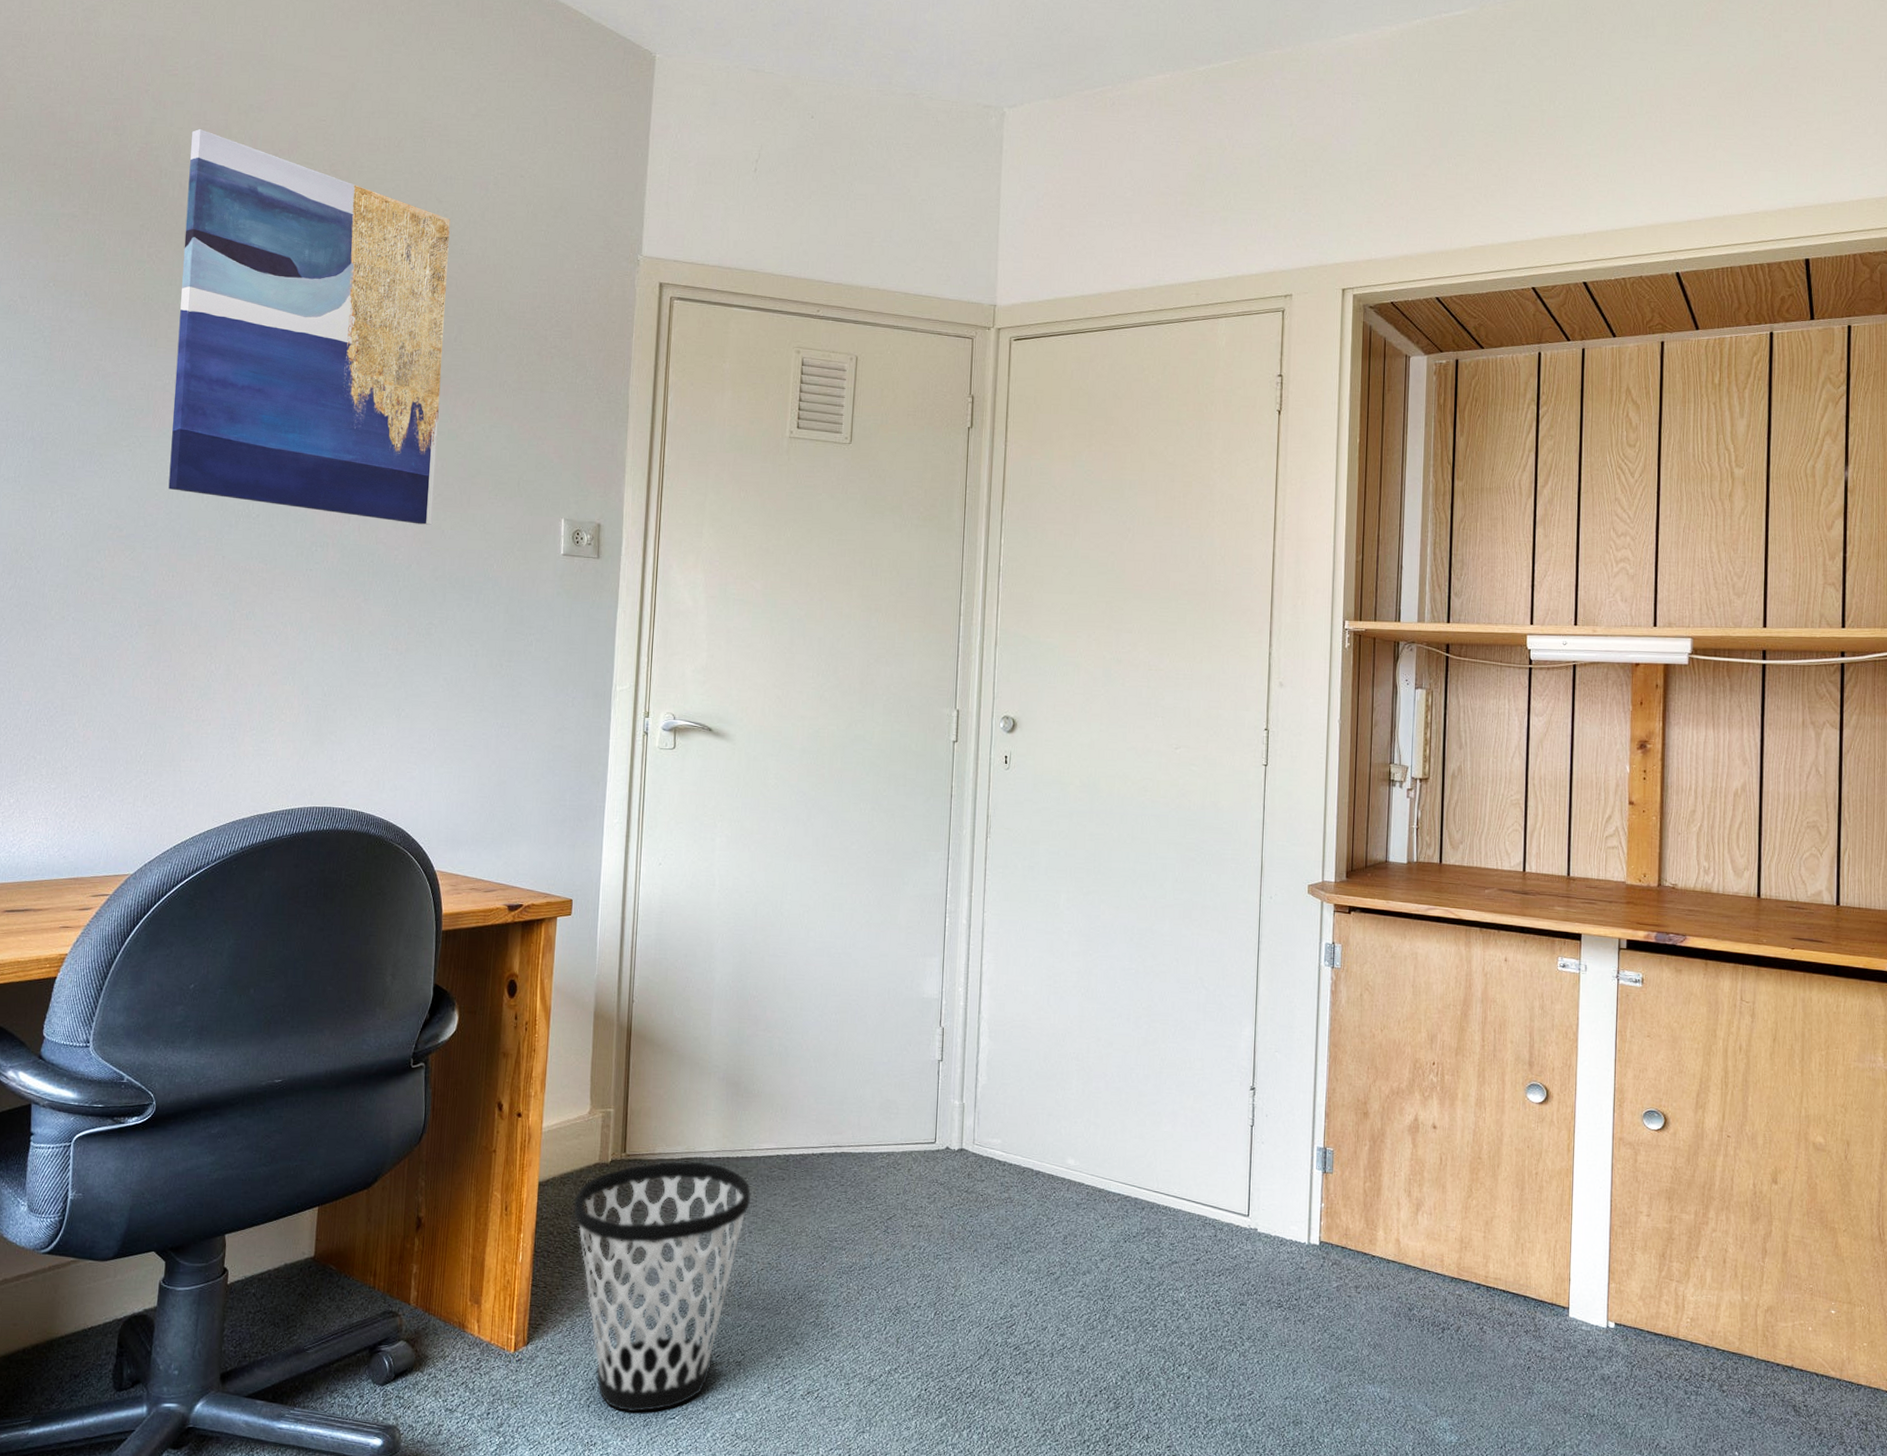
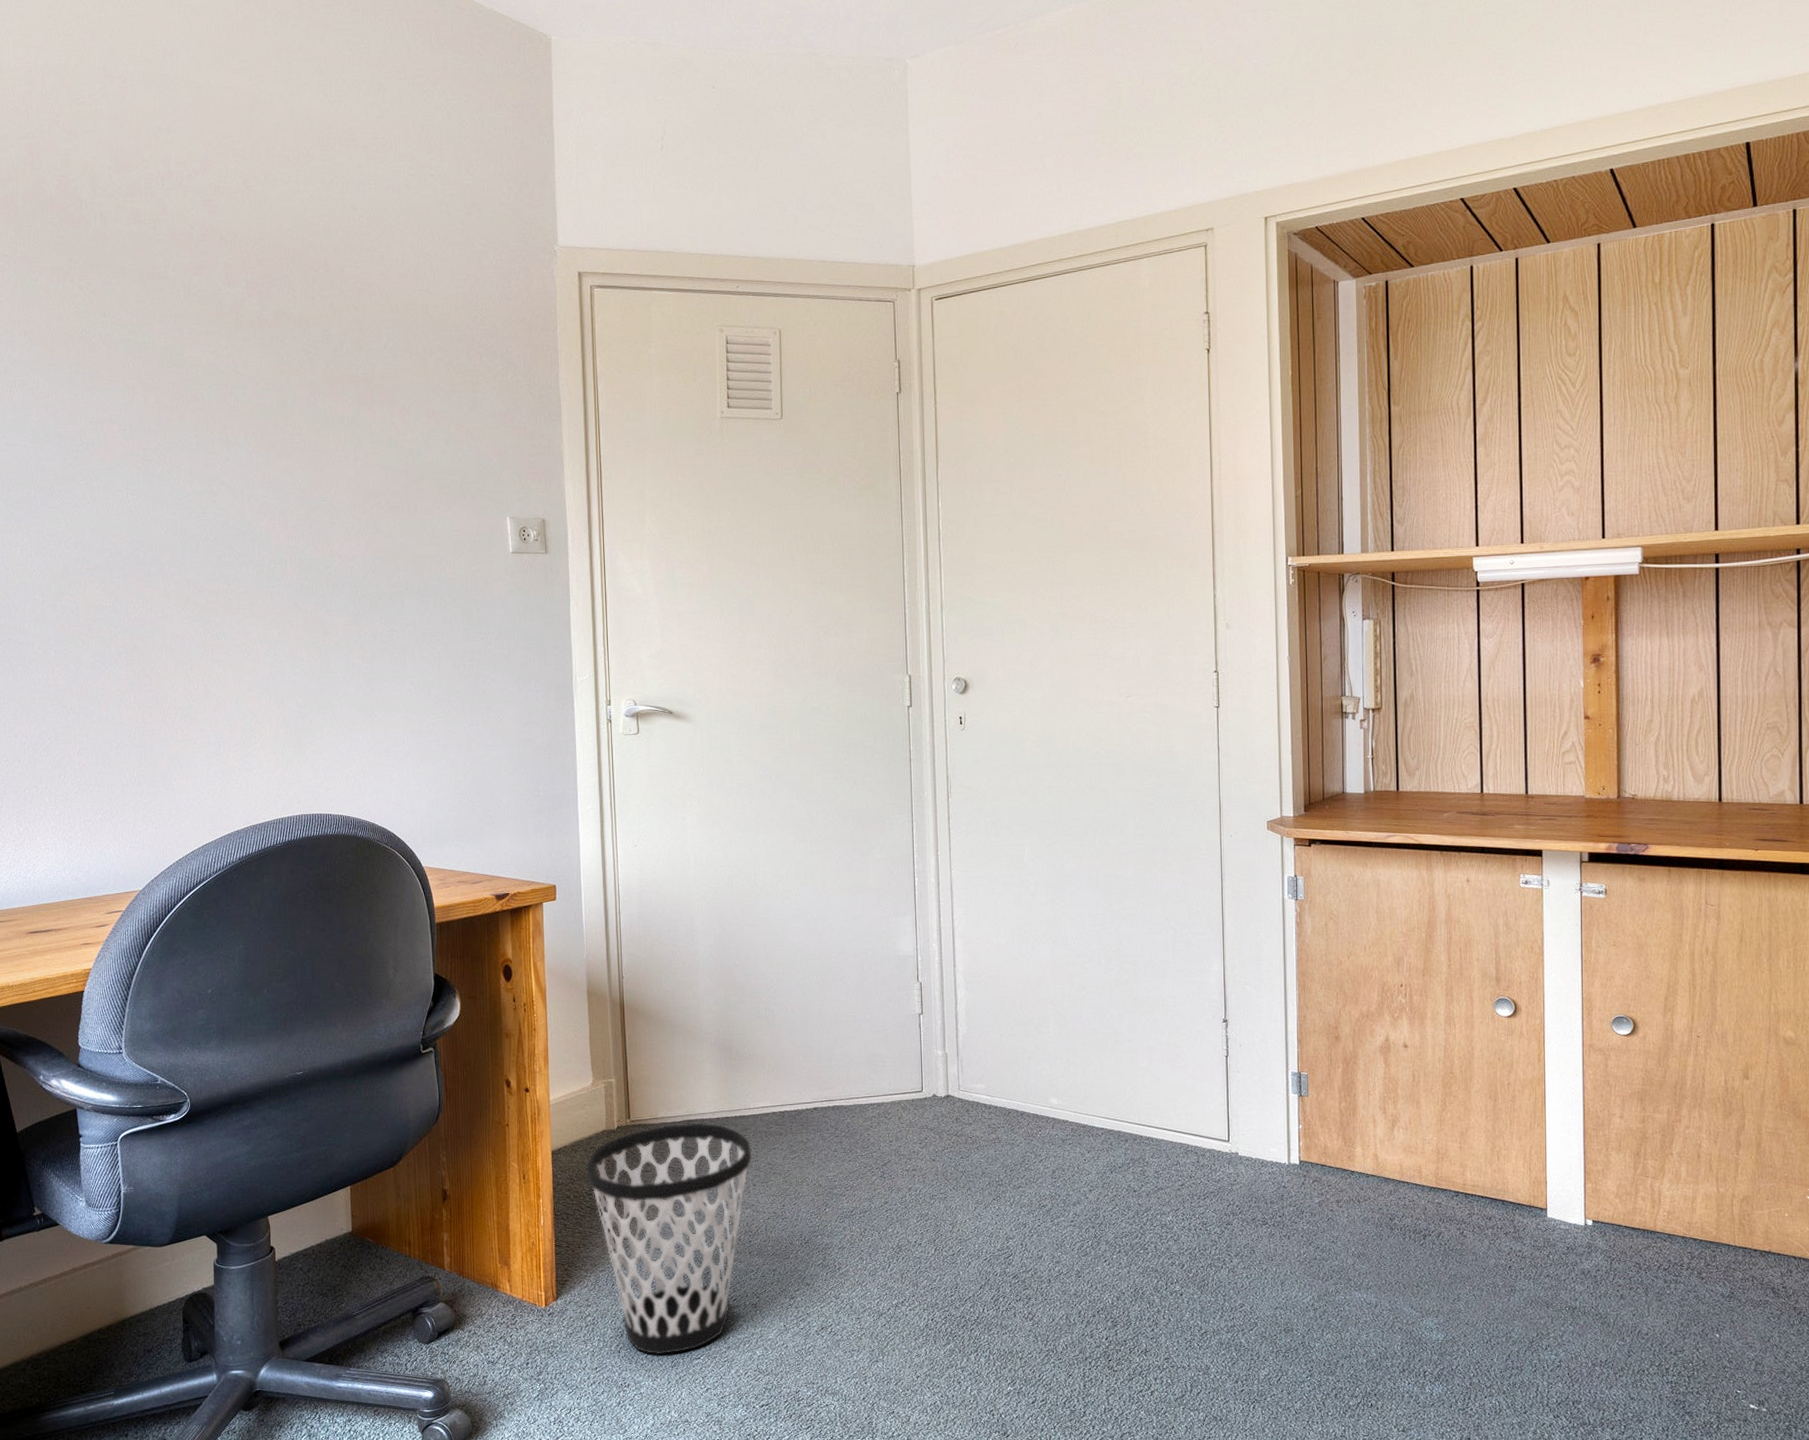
wall art: present [168,129,451,525] -> none [105,156,383,534]

